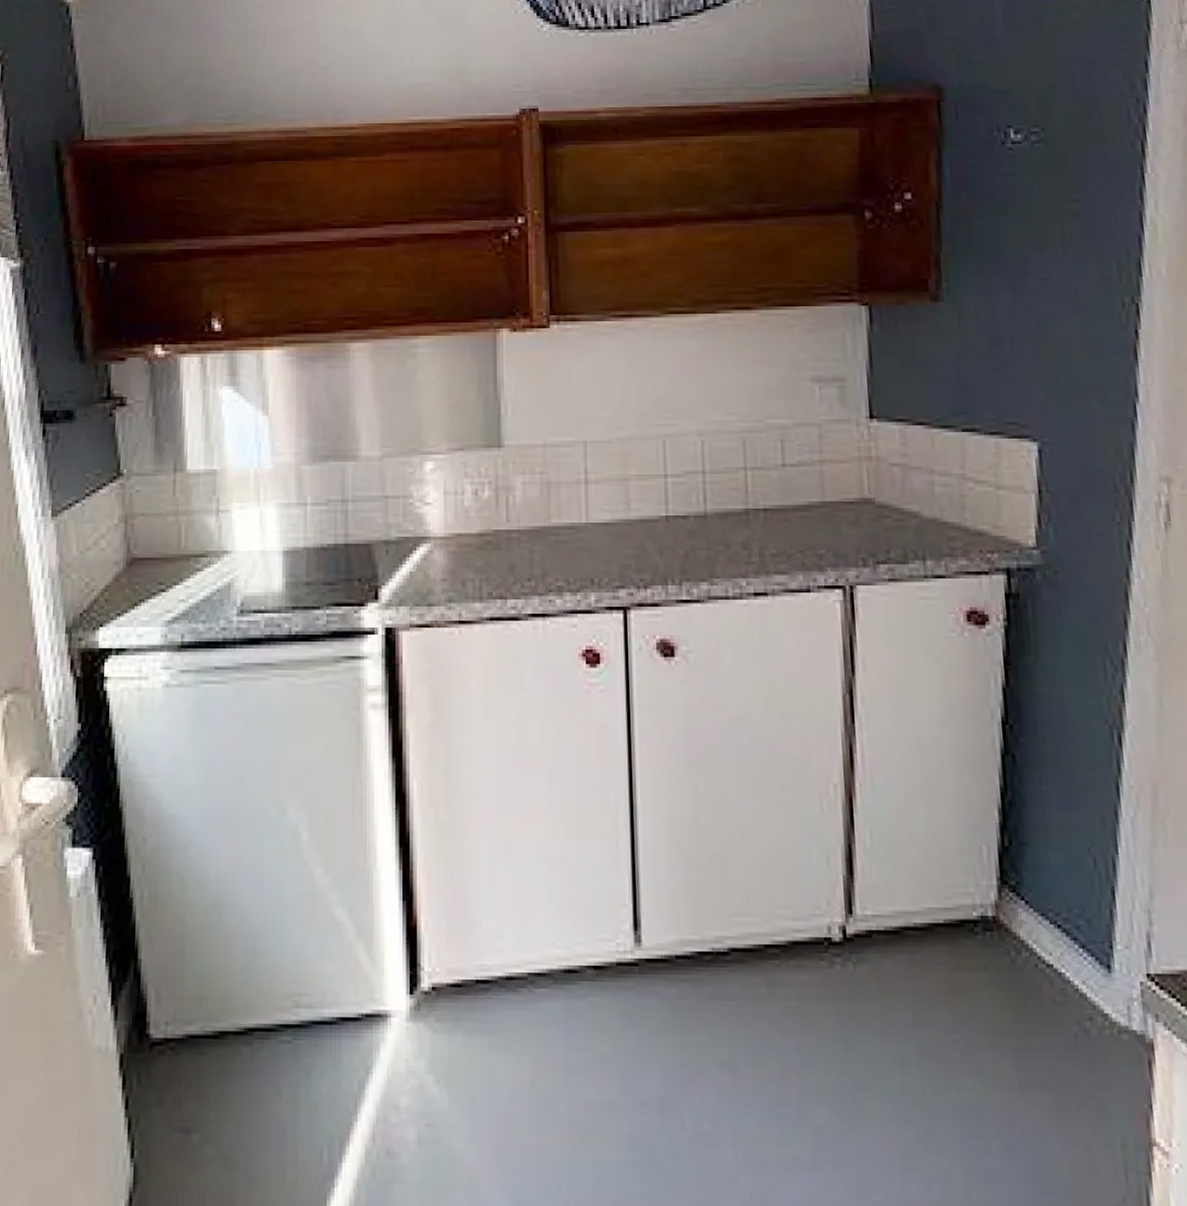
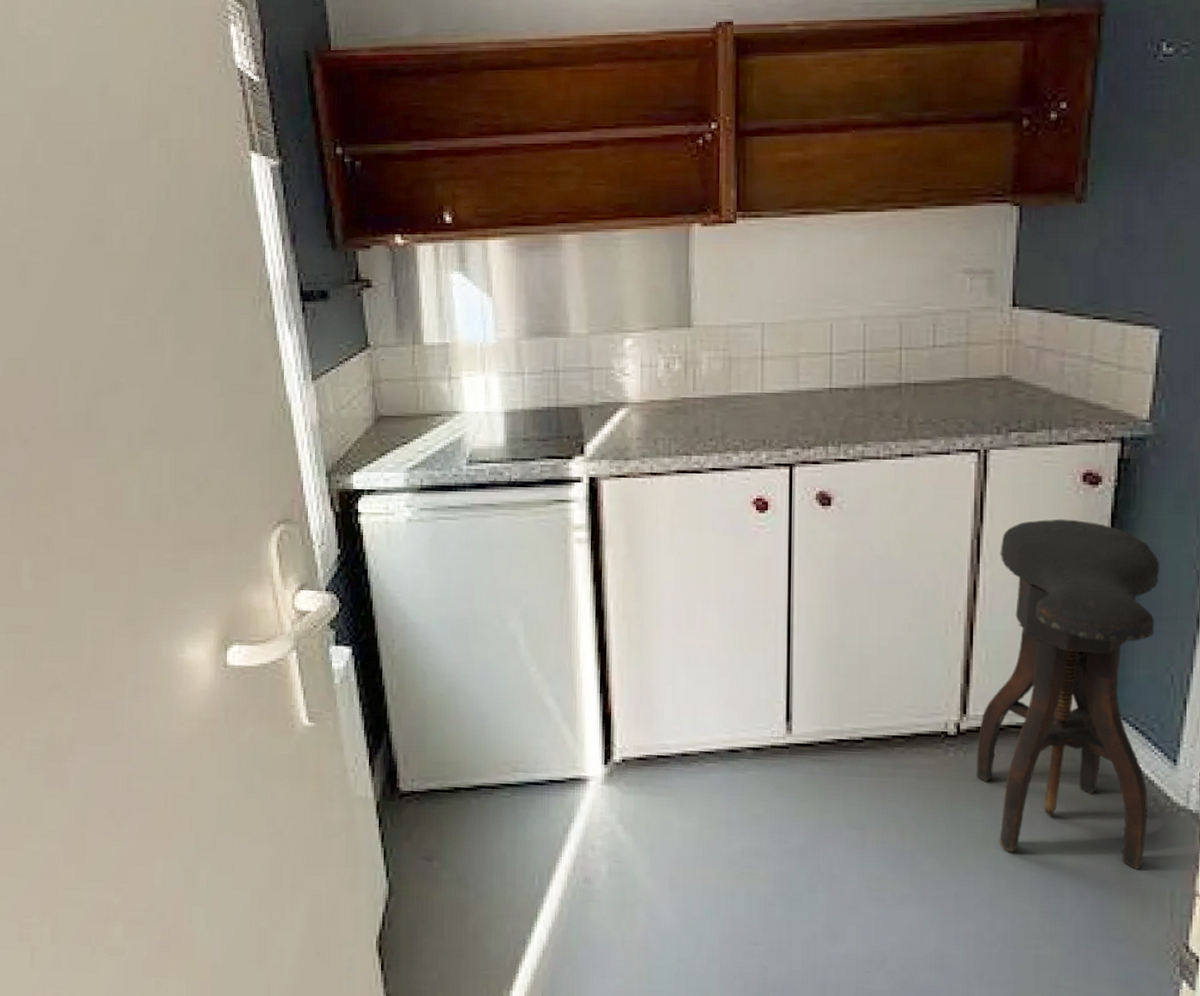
stool: none [869,667,1085,1112] -> present [976,518,1160,869]

